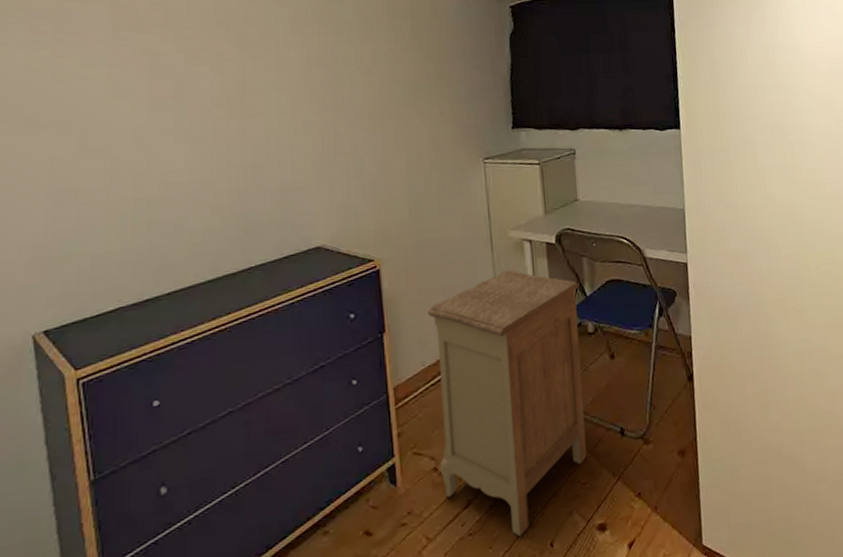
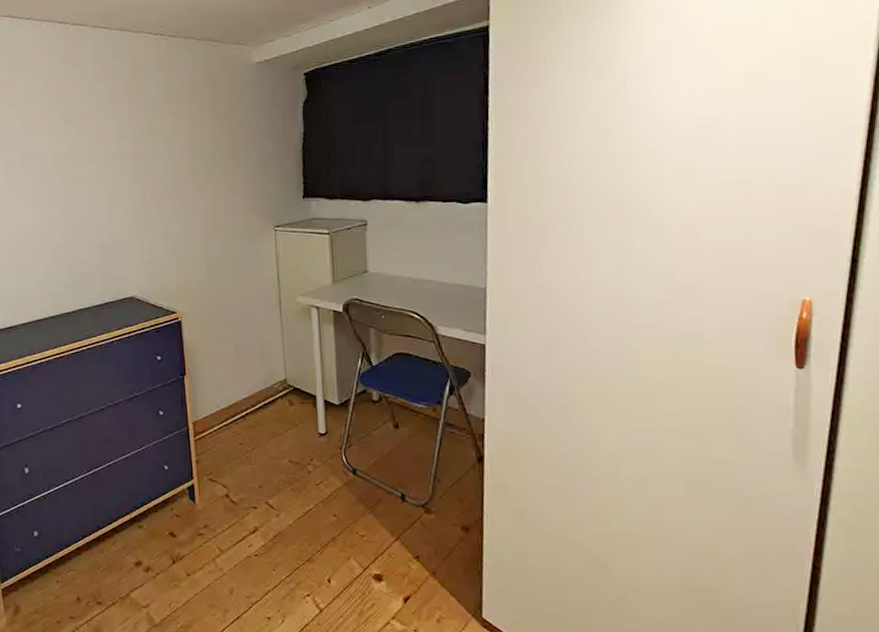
nightstand: present [427,270,587,536] -> none [221,333,366,567]

